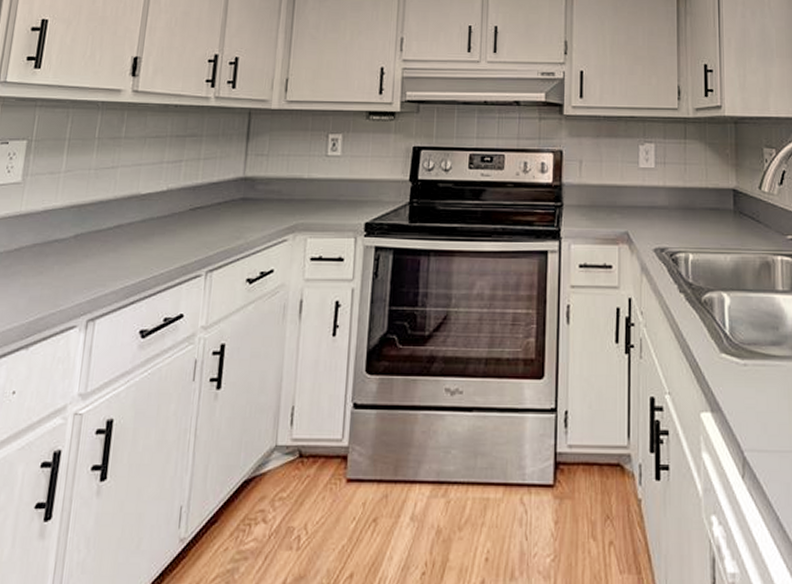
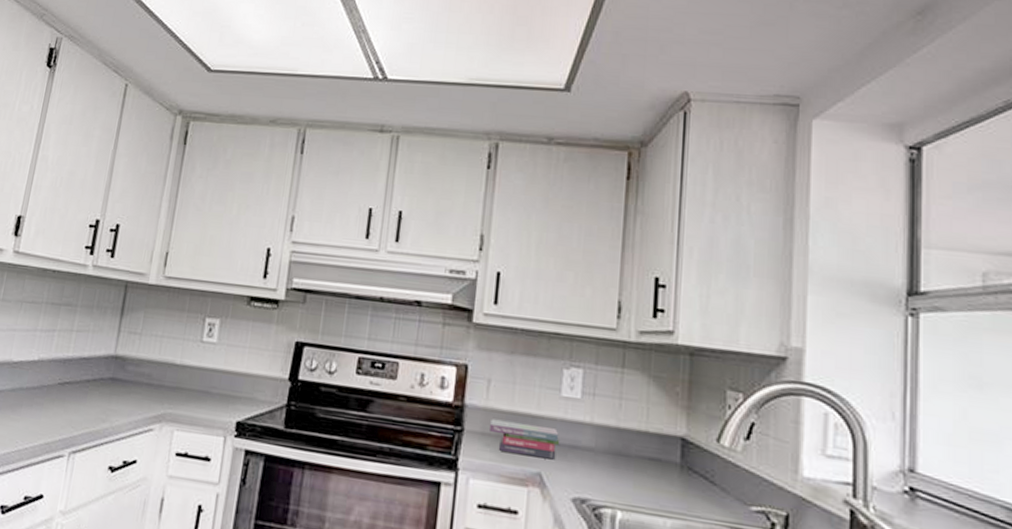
books: none [584,192,640,220] -> present [490,418,559,460]

